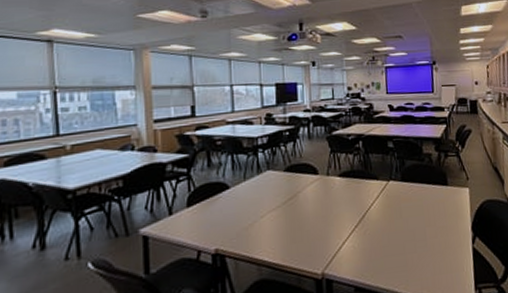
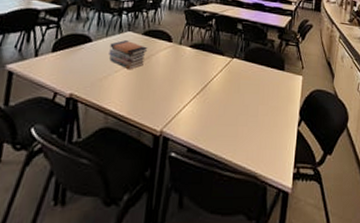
book stack: none [250,180,293,213] -> present [109,40,148,70]

